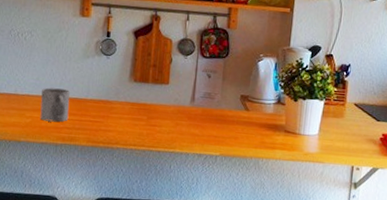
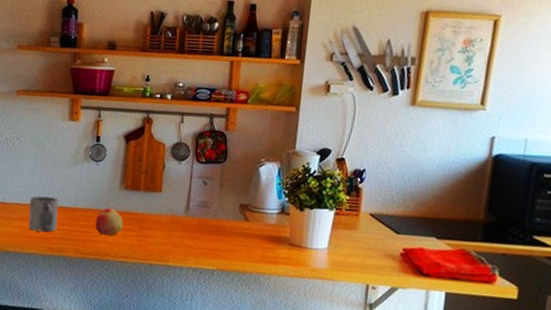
apple: none [105,98,133,125] -> present [94,207,124,236]

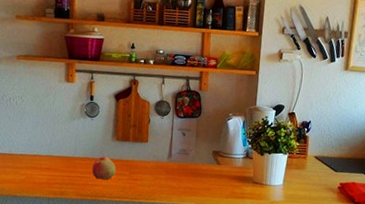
mug: present [28,196,58,232] -> none [33,147,59,179]

